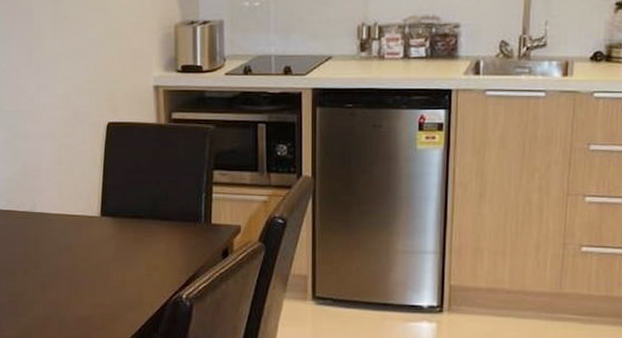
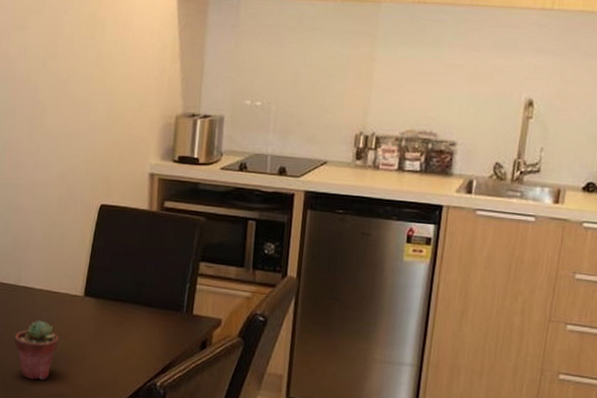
potted succulent: none [36,245,80,305] -> present [14,320,59,380]

